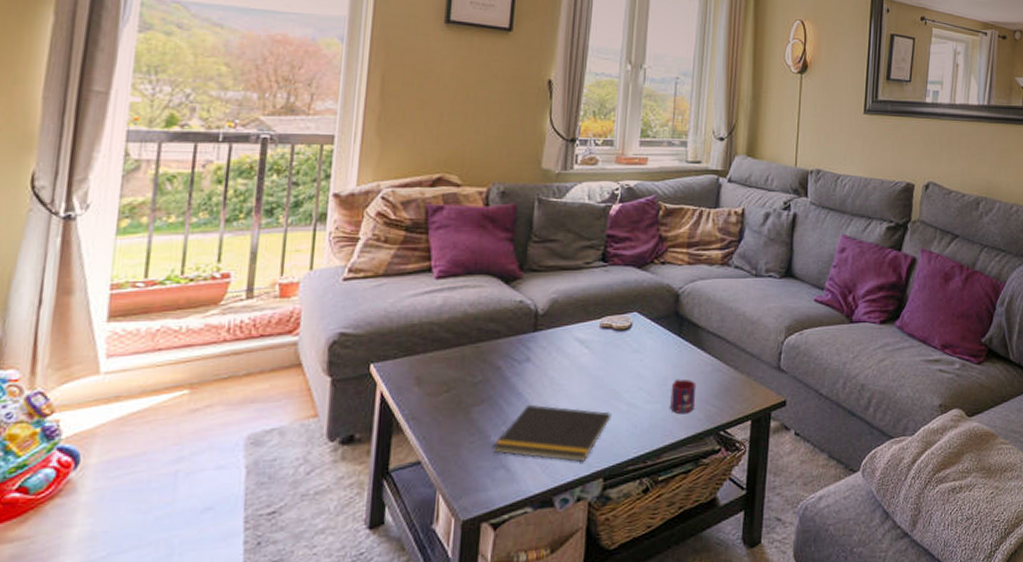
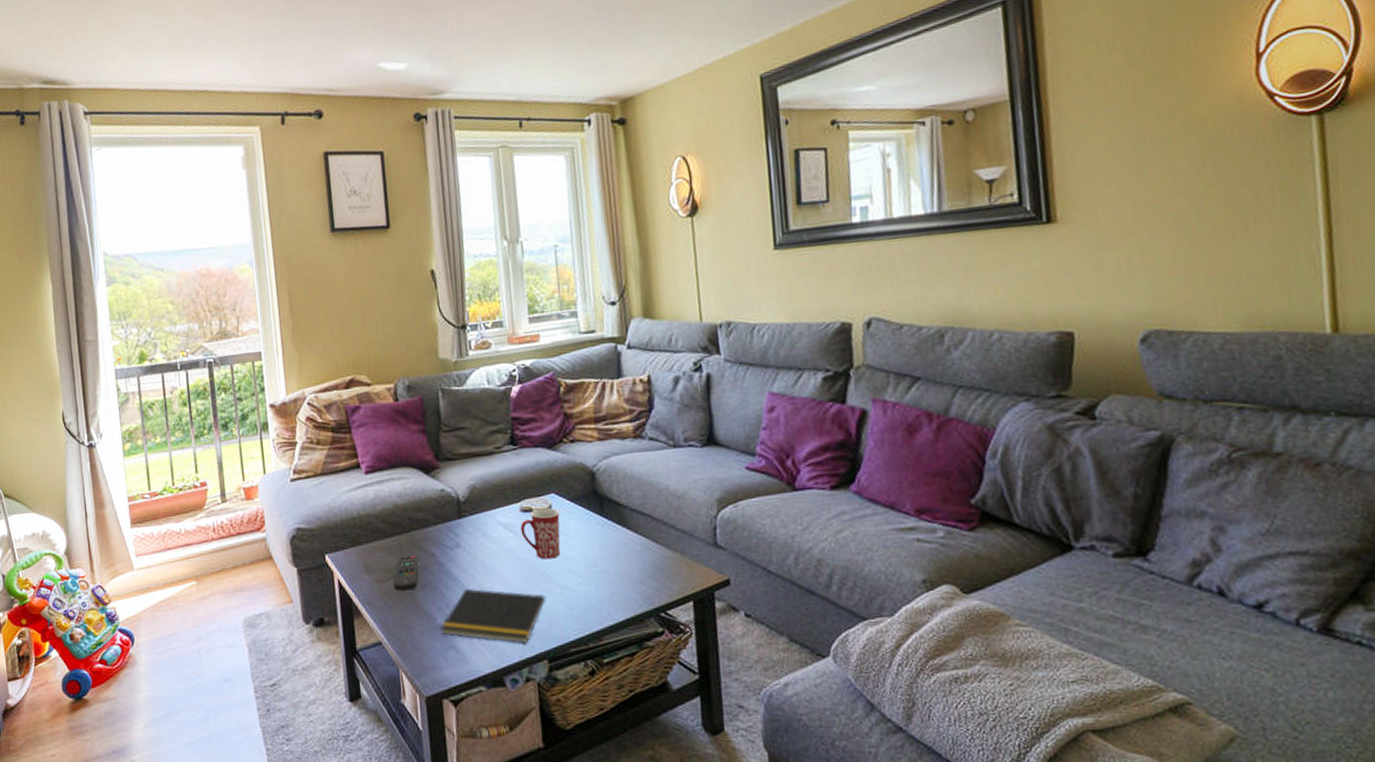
remote control: none [447,367,481,406] -> present [394,555,419,591]
mug: none [597,326,639,377] -> present [520,507,561,559]
mug: present [670,379,697,413] -> none [601,559,629,595]

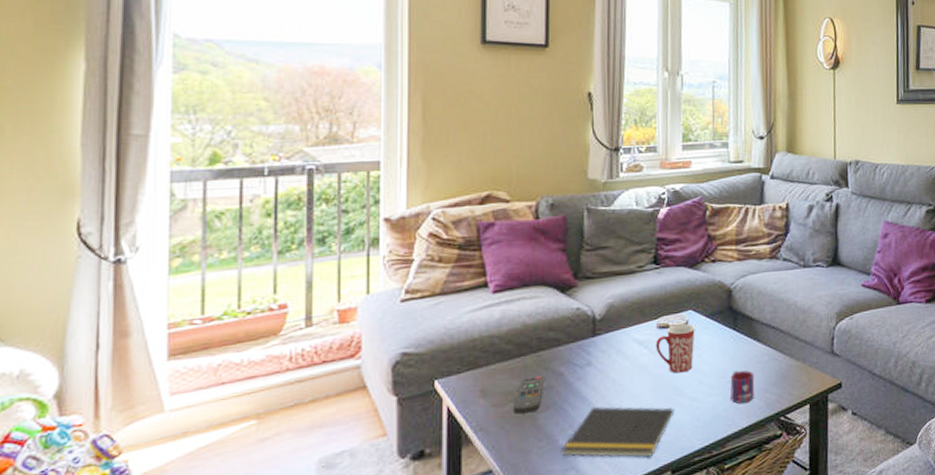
mug: none [601,559,629,595] -> present [730,370,755,404]

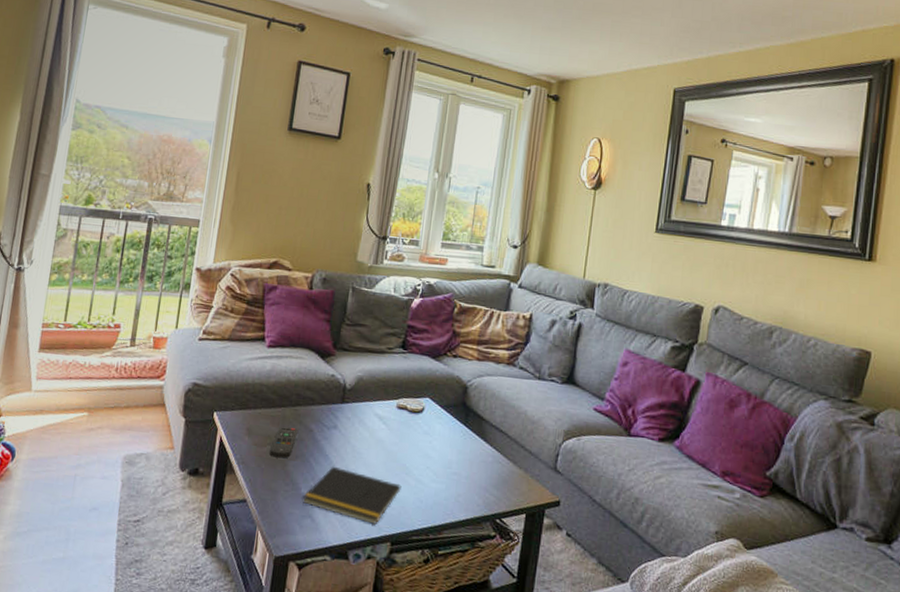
mug: present [655,323,695,374] -> none [393,408,430,455]
mug: present [730,370,755,404] -> none [453,464,478,497]

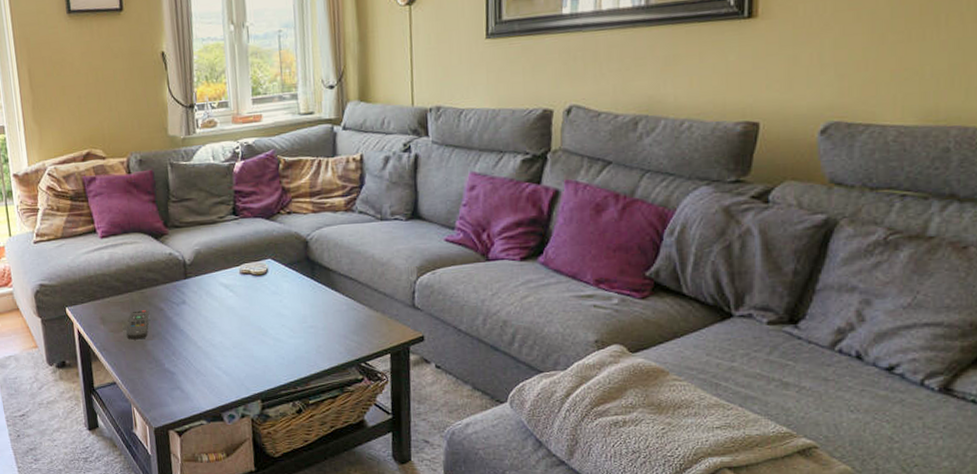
notepad: present [303,466,402,524] -> none [168,339,261,386]

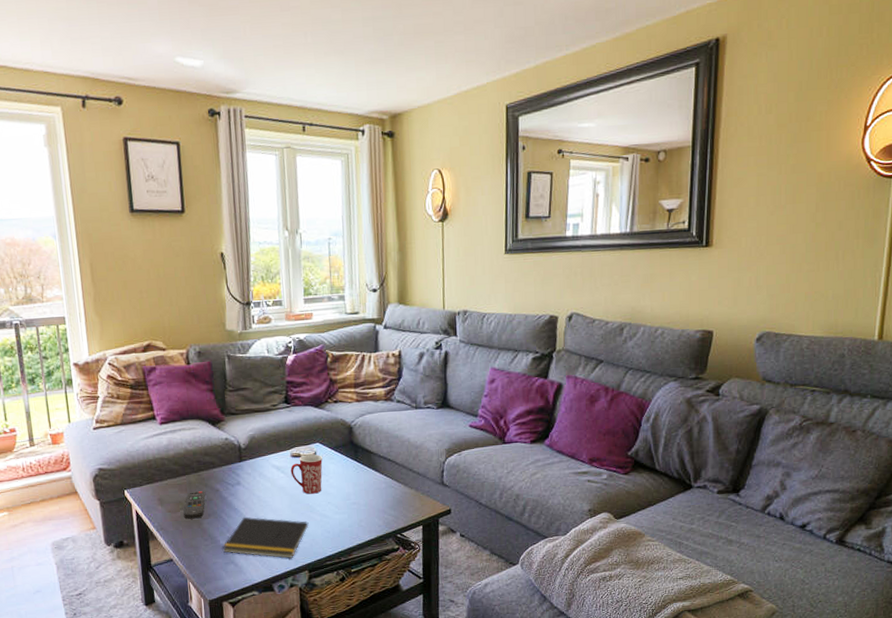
notepad: none [168,339,261,386] -> present [223,517,309,559]
mug: none [239,271,276,316] -> present [290,454,323,494]

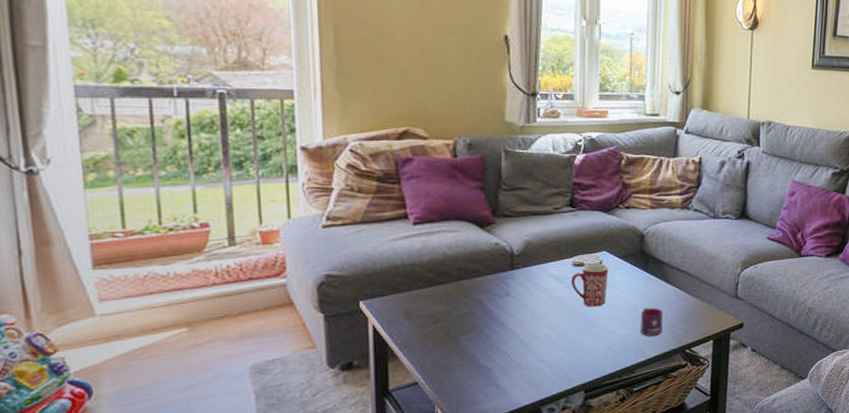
remote control: present [184,490,206,519] -> none [436,302,465,336]
notepad: present [223,517,309,559] -> none [483,332,588,379]
mug: none [353,494,375,521] -> present [640,307,663,336]

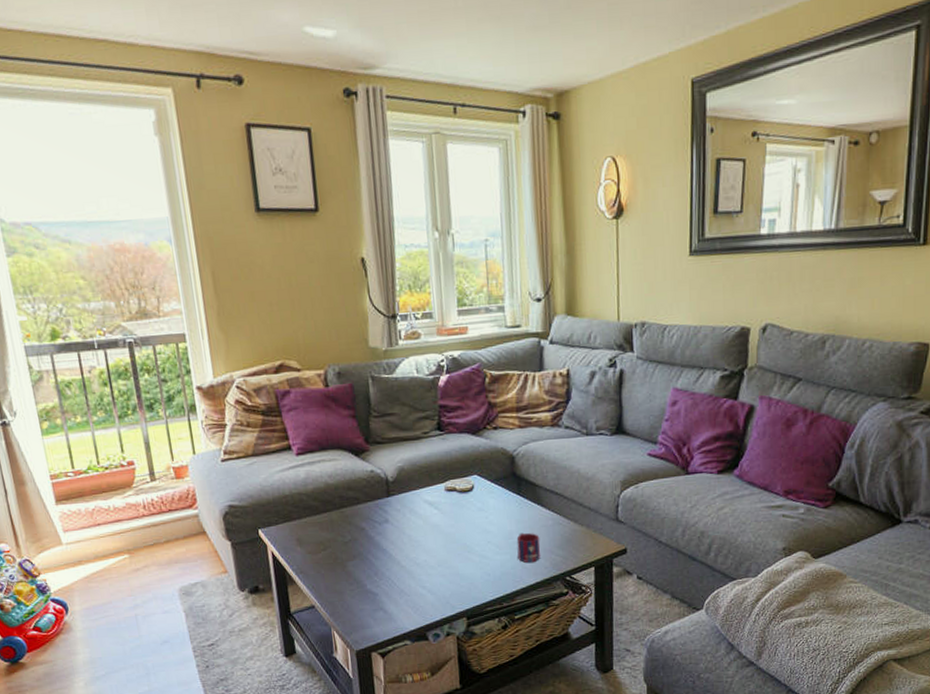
mug: present [571,263,609,307] -> none [444,487,481,533]

